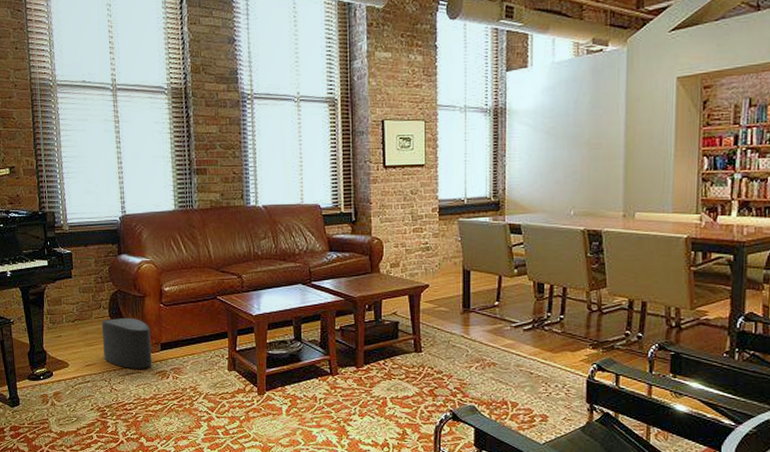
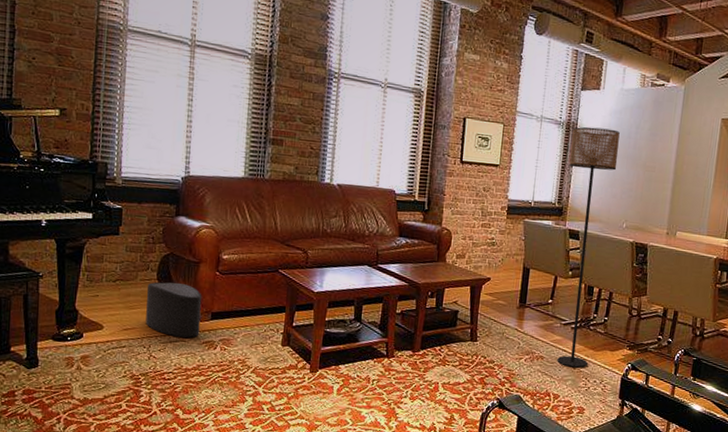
floor lamp: none [500,108,557,372] -> present [557,127,620,368]

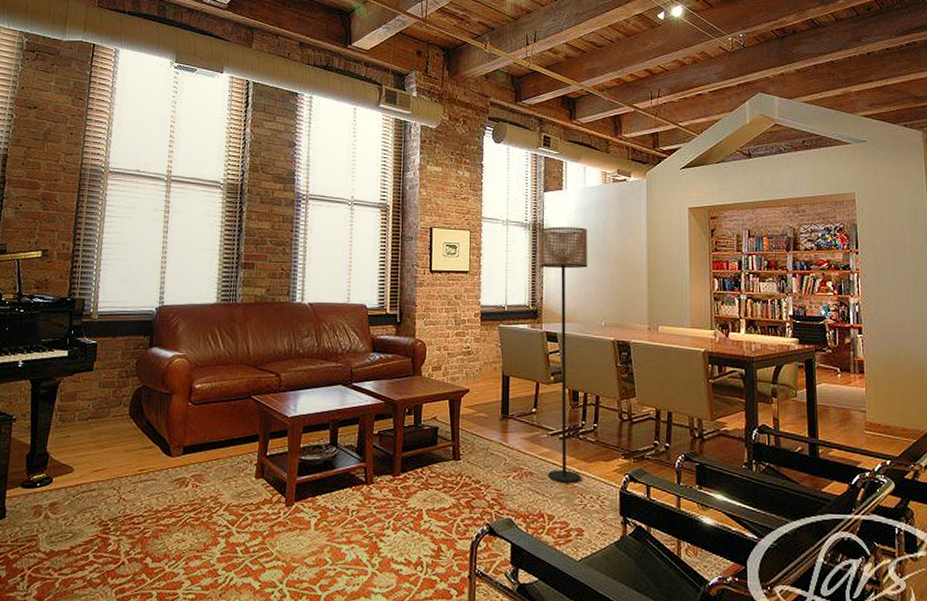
ottoman: present [145,282,202,338] -> none [116,416,174,476]

